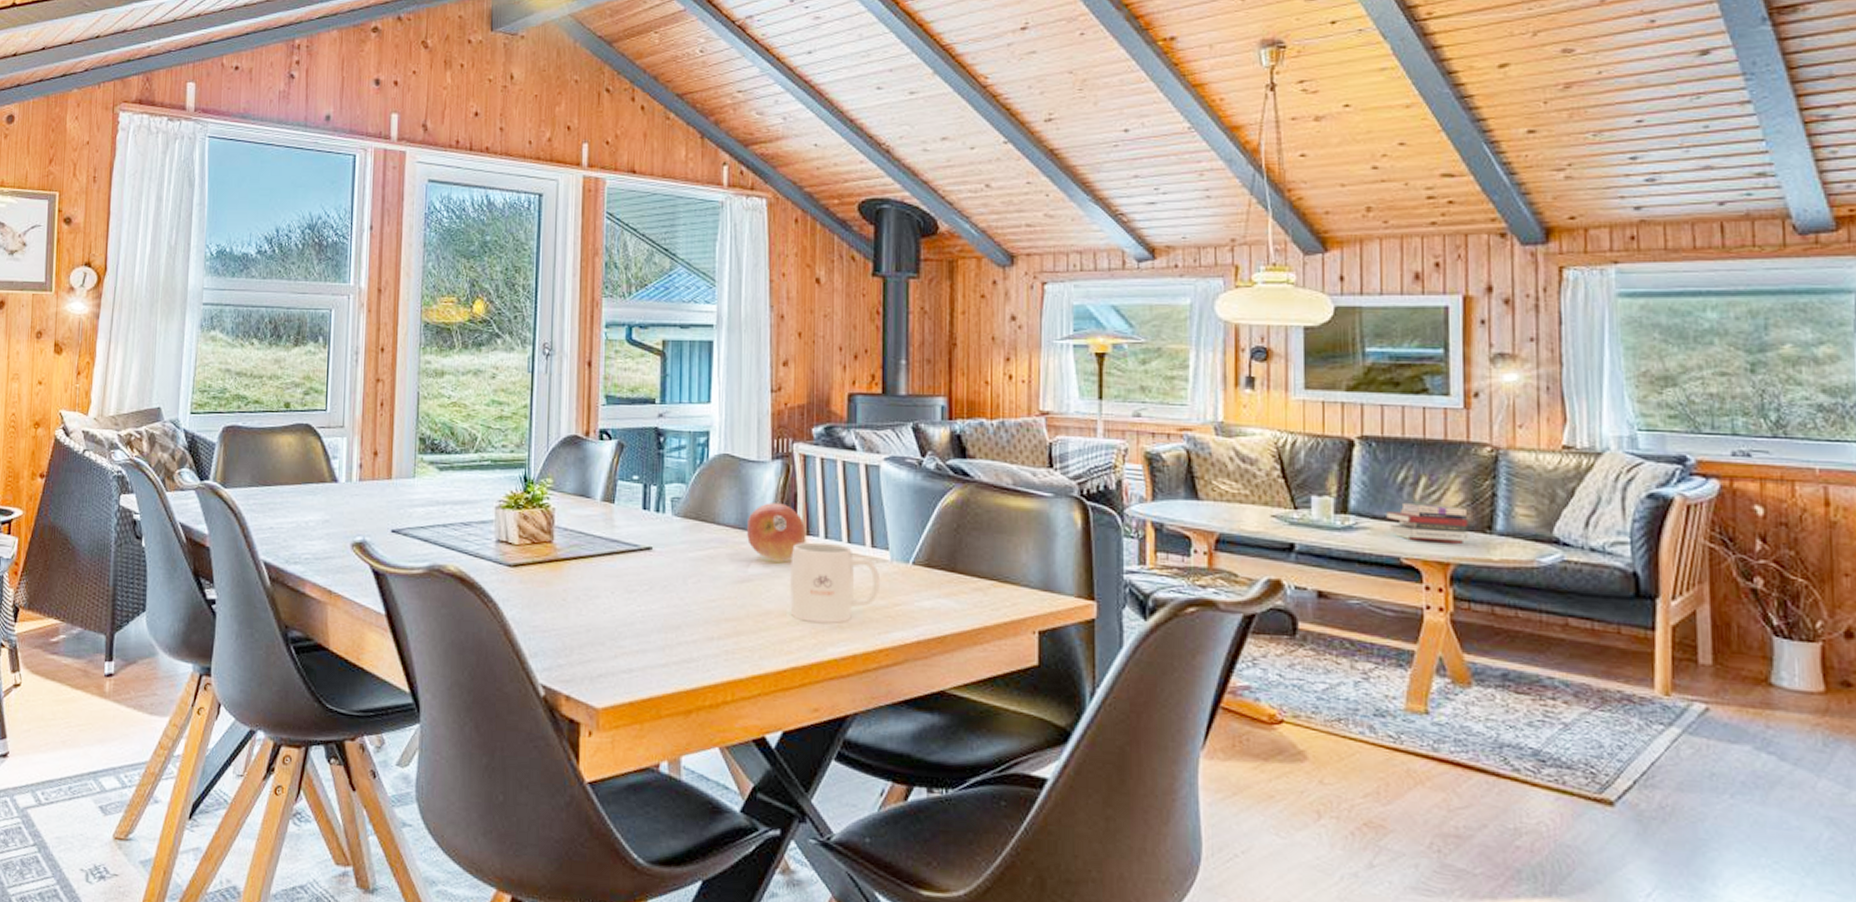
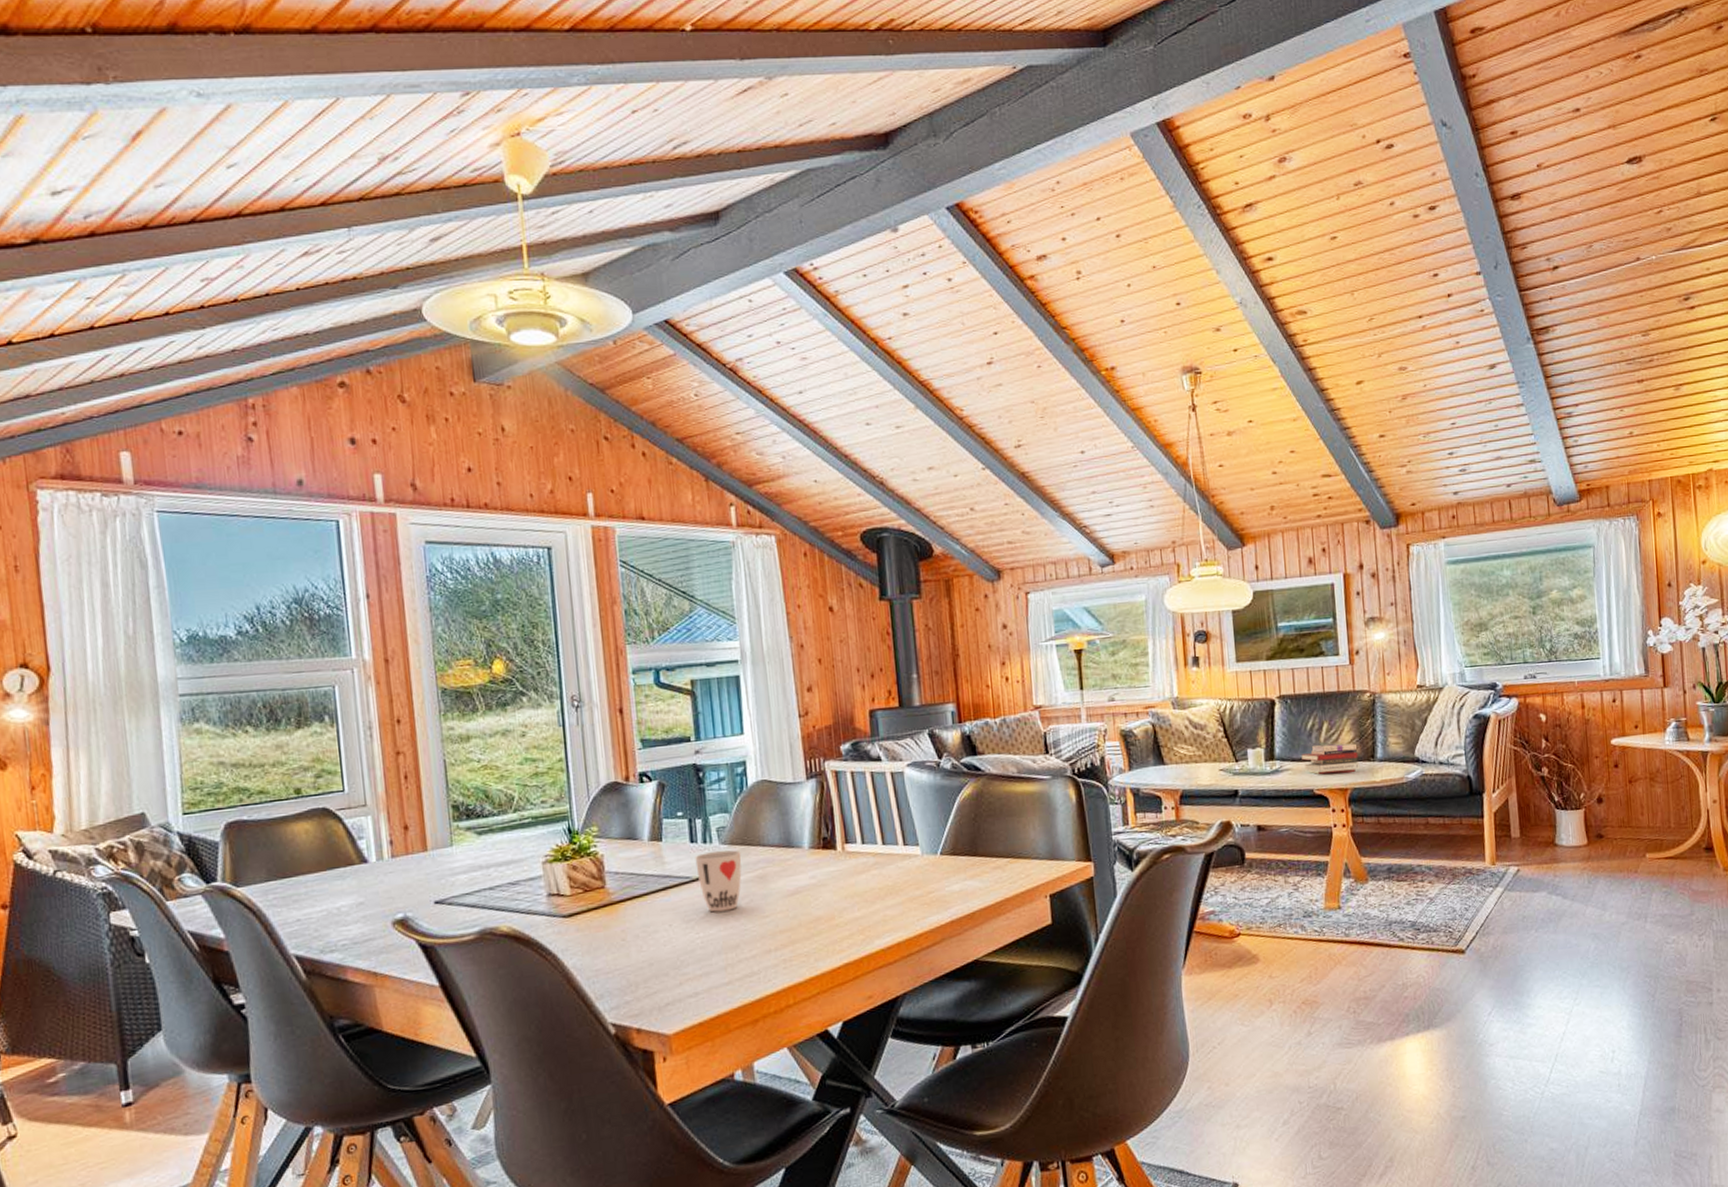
cup: none [645,522,694,588] -> present [695,850,742,913]
fruit: present [747,503,807,562] -> none [790,818,845,872]
mug: present [790,542,881,625] -> none [833,847,915,921]

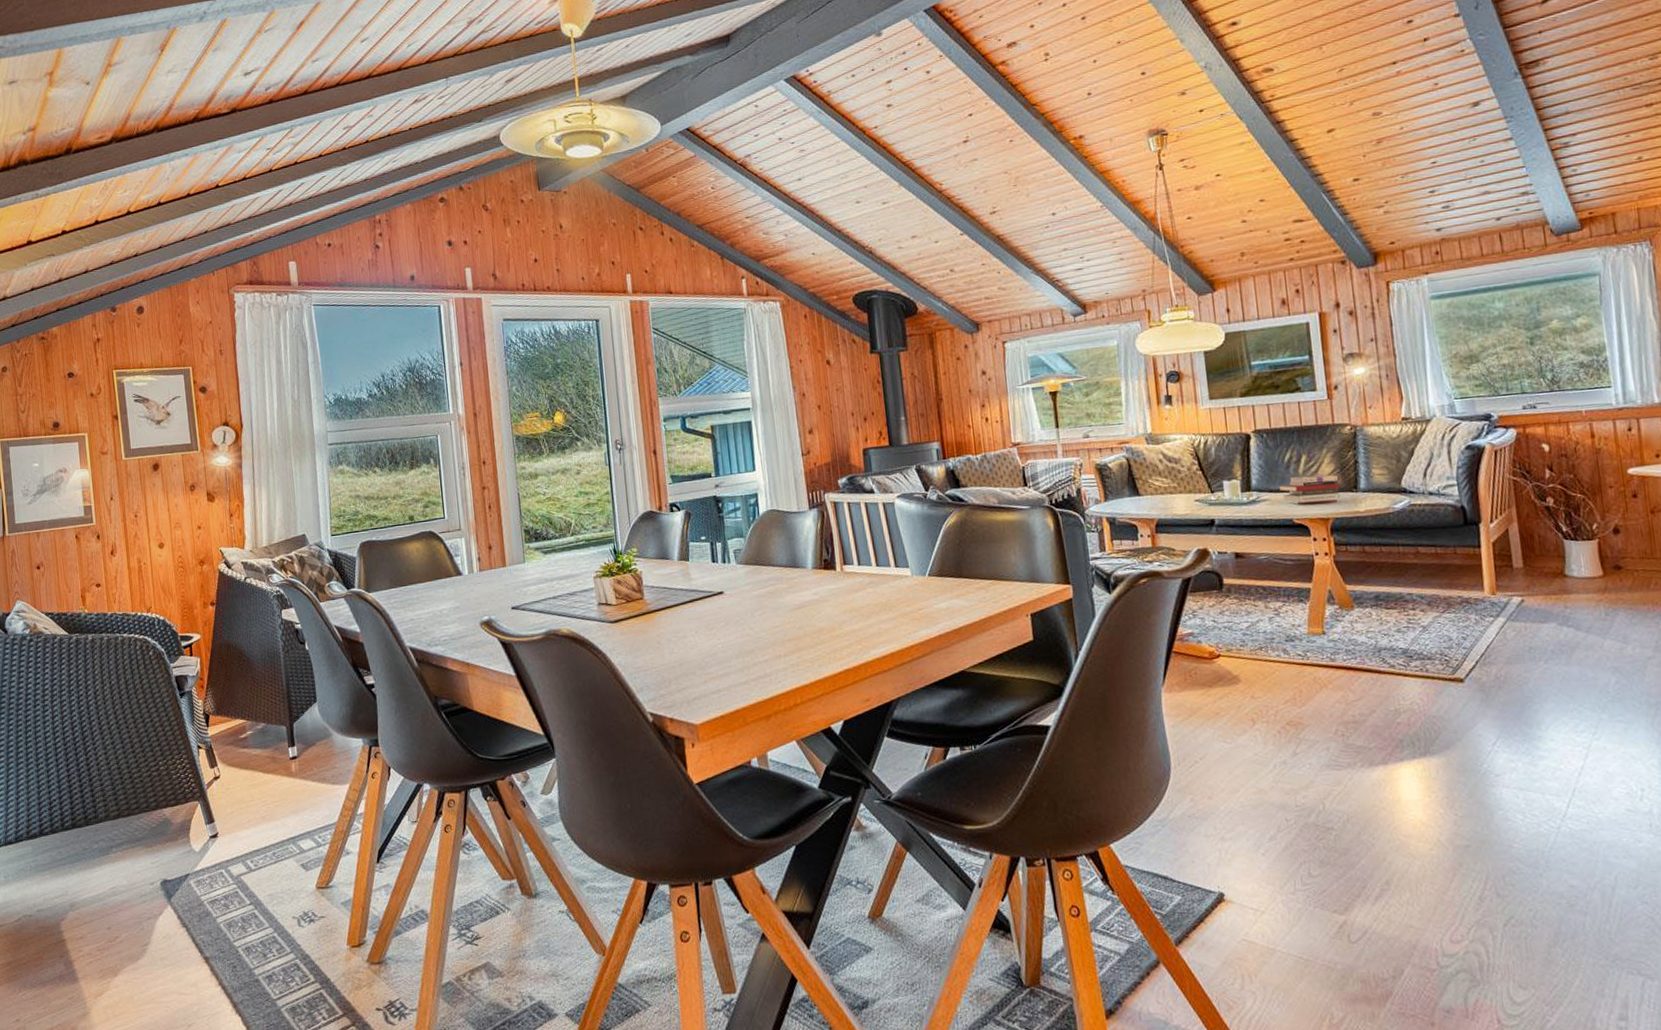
cup: present [695,850,742,913] -> none [716,569,755,622]

